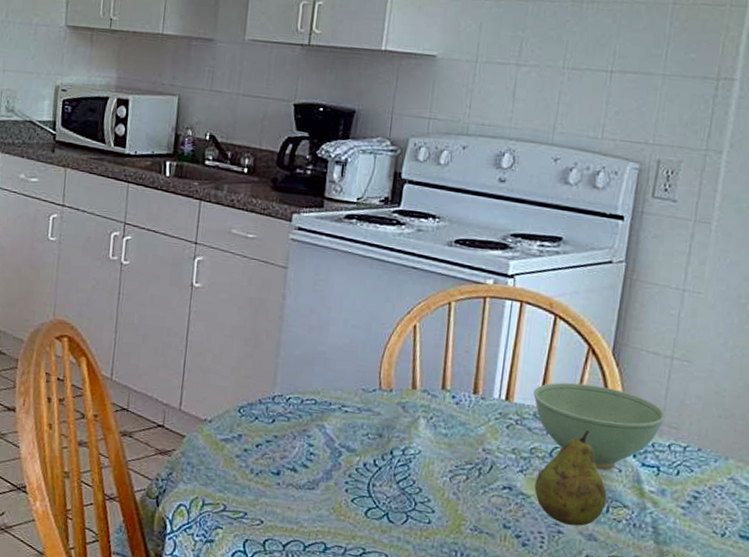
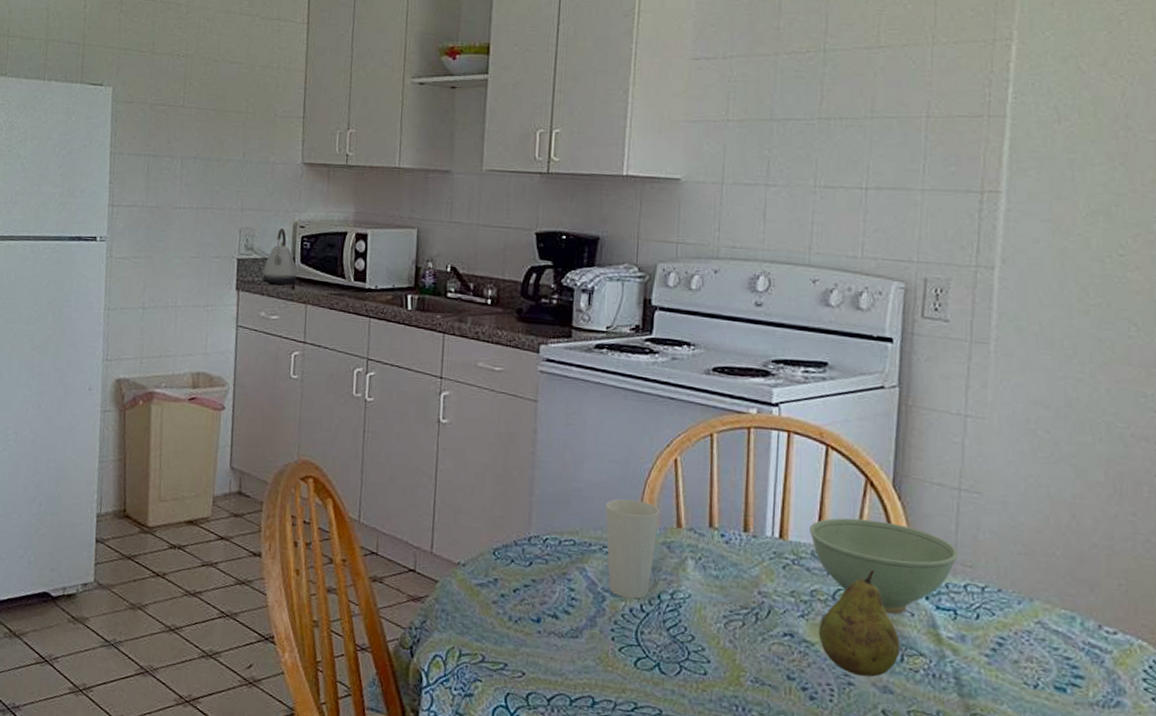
kettle: none [23,91,59,149] -> present [262,228,298,286]
cup: none [345,362,397,455] -> present [605,499,660,599]

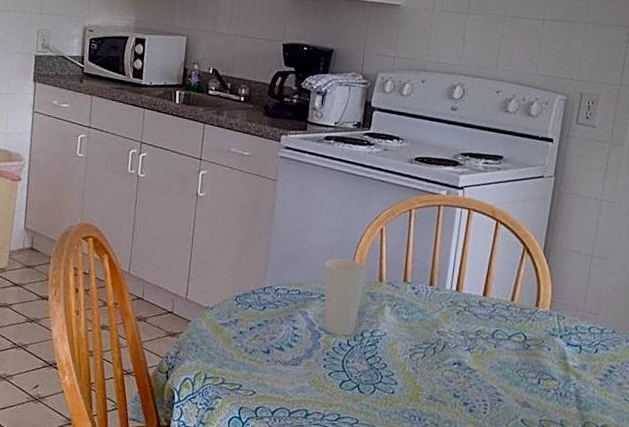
kettle: present [262,228,298,286] -> none [56,31,86,79]
bowl: present [810,518,958,614] -> none [479,276,587,349]
fruit: present [818,569,900,677] -> none [479,315,539,395]

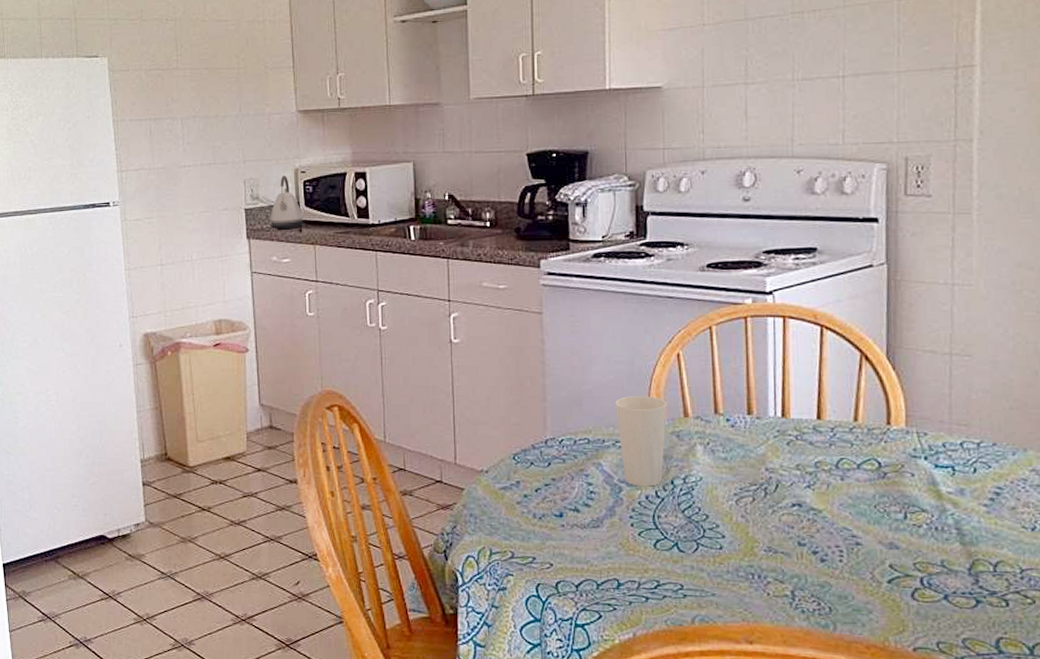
kettle: none [56,31,86,79] -> present [270,176,304,230]

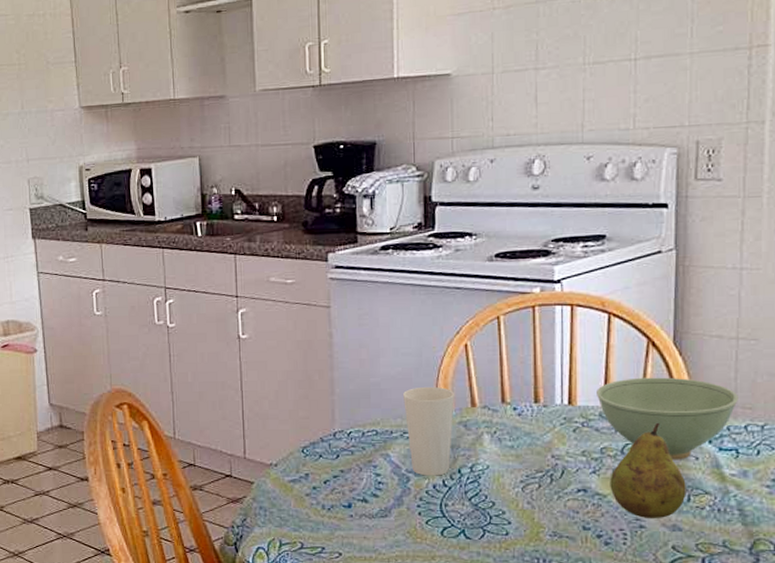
kettle: present [270,176,304,230] -> none [55,174,89,229]
bowl: none [810,391,953,476] -> present [597,377,738,460]
fruit: none [825,437,903,536] -> present [610,422,686,518]

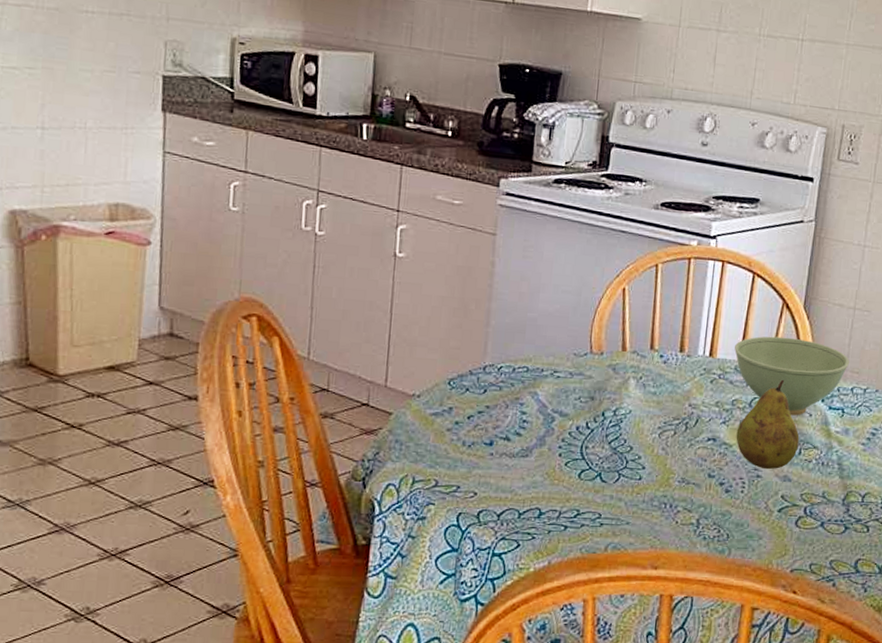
cup: present [403,386,454,476] -> none [557,326,608,418]

